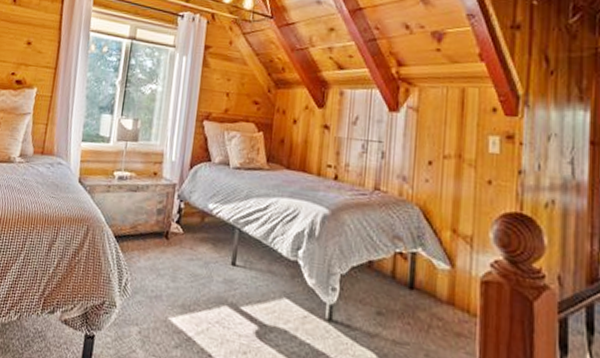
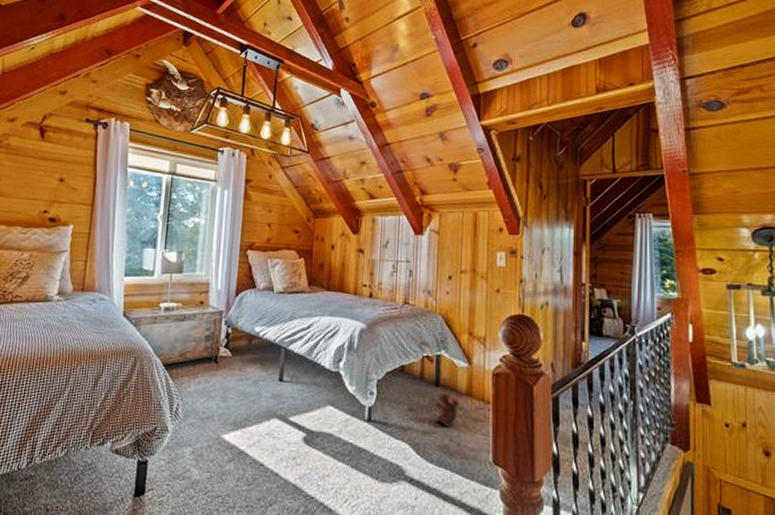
plush toy: none [407,295,438,341] -> present [434,391,459,428]

